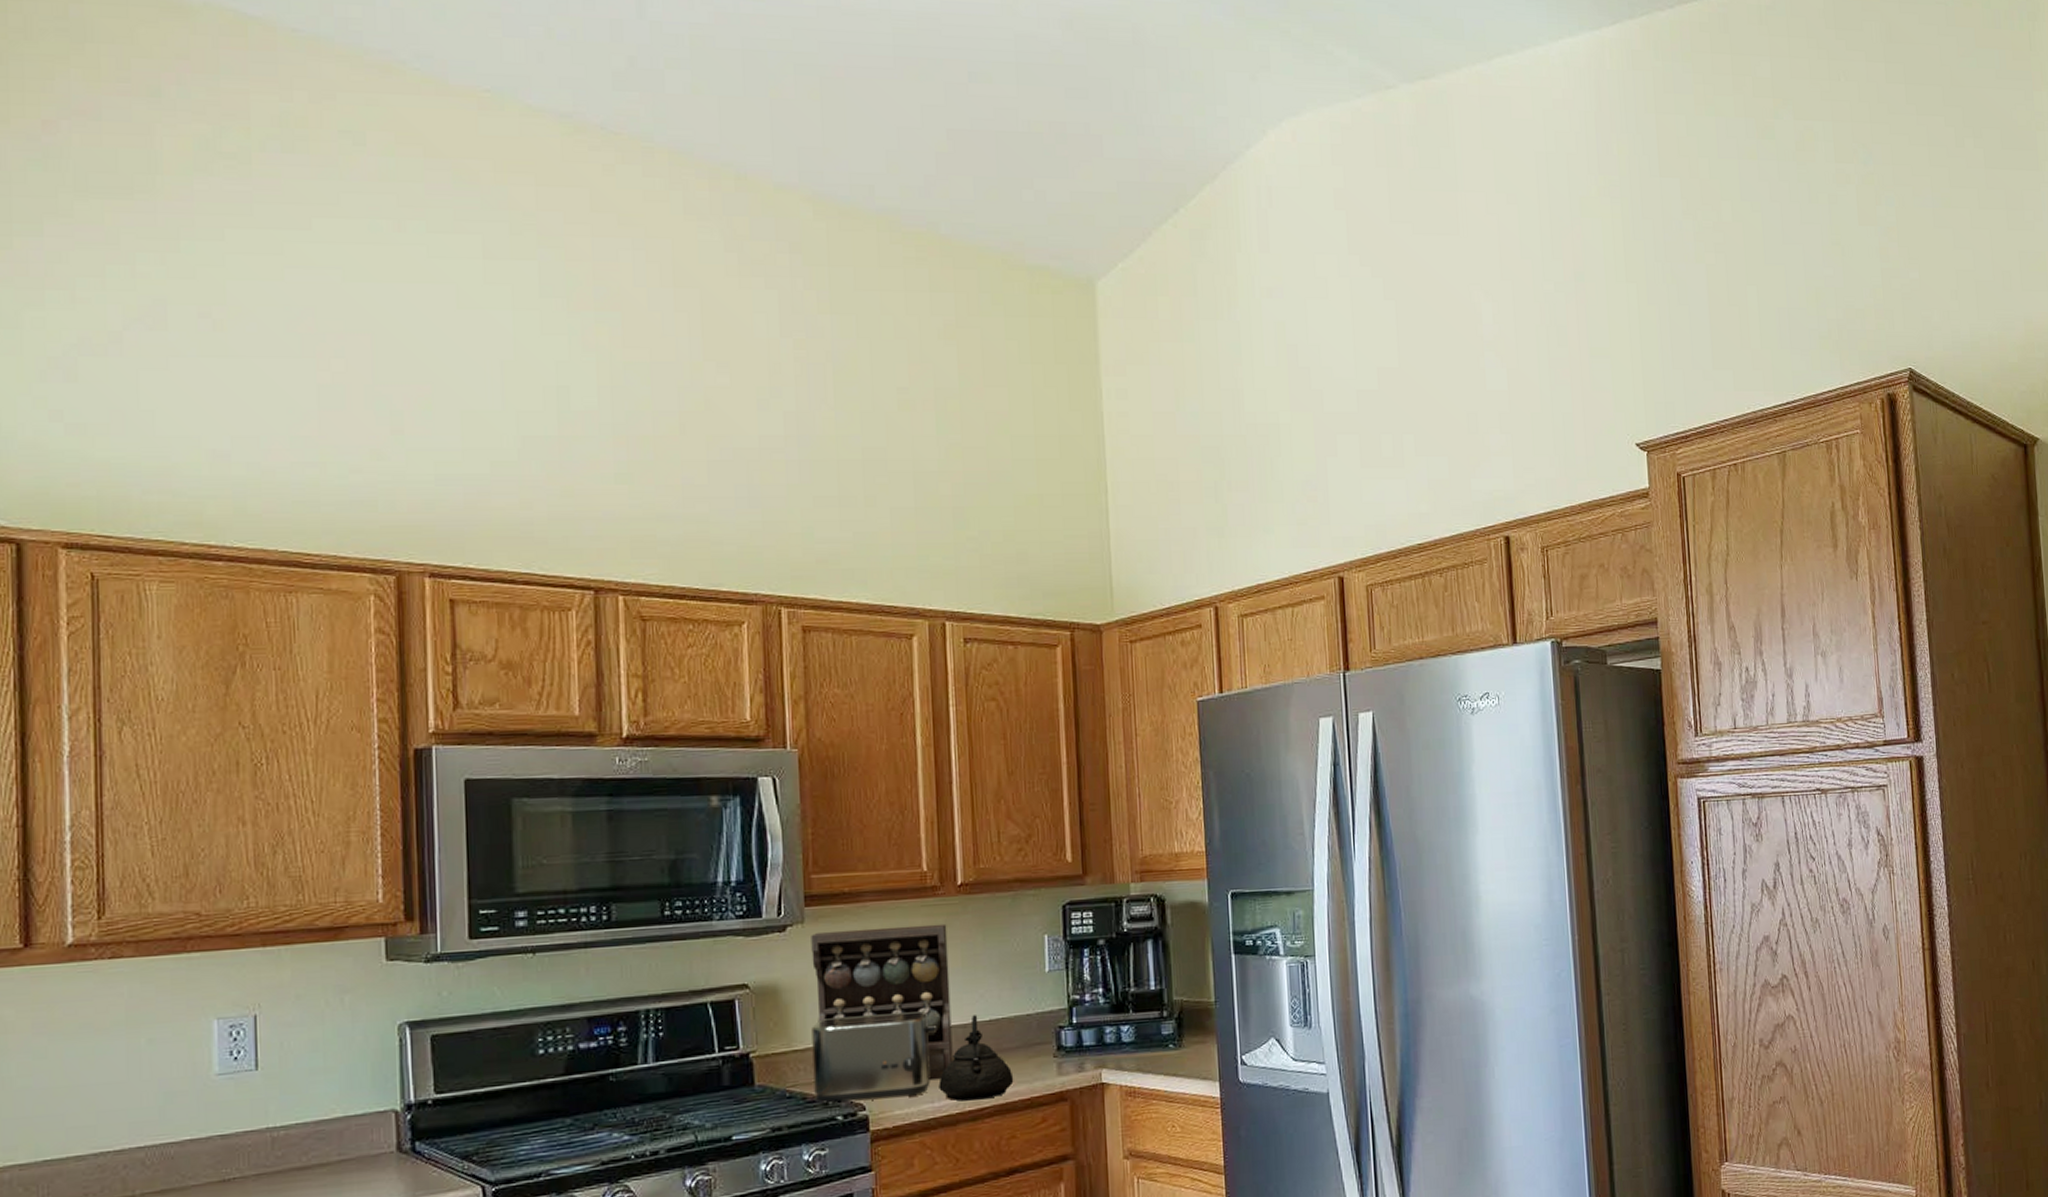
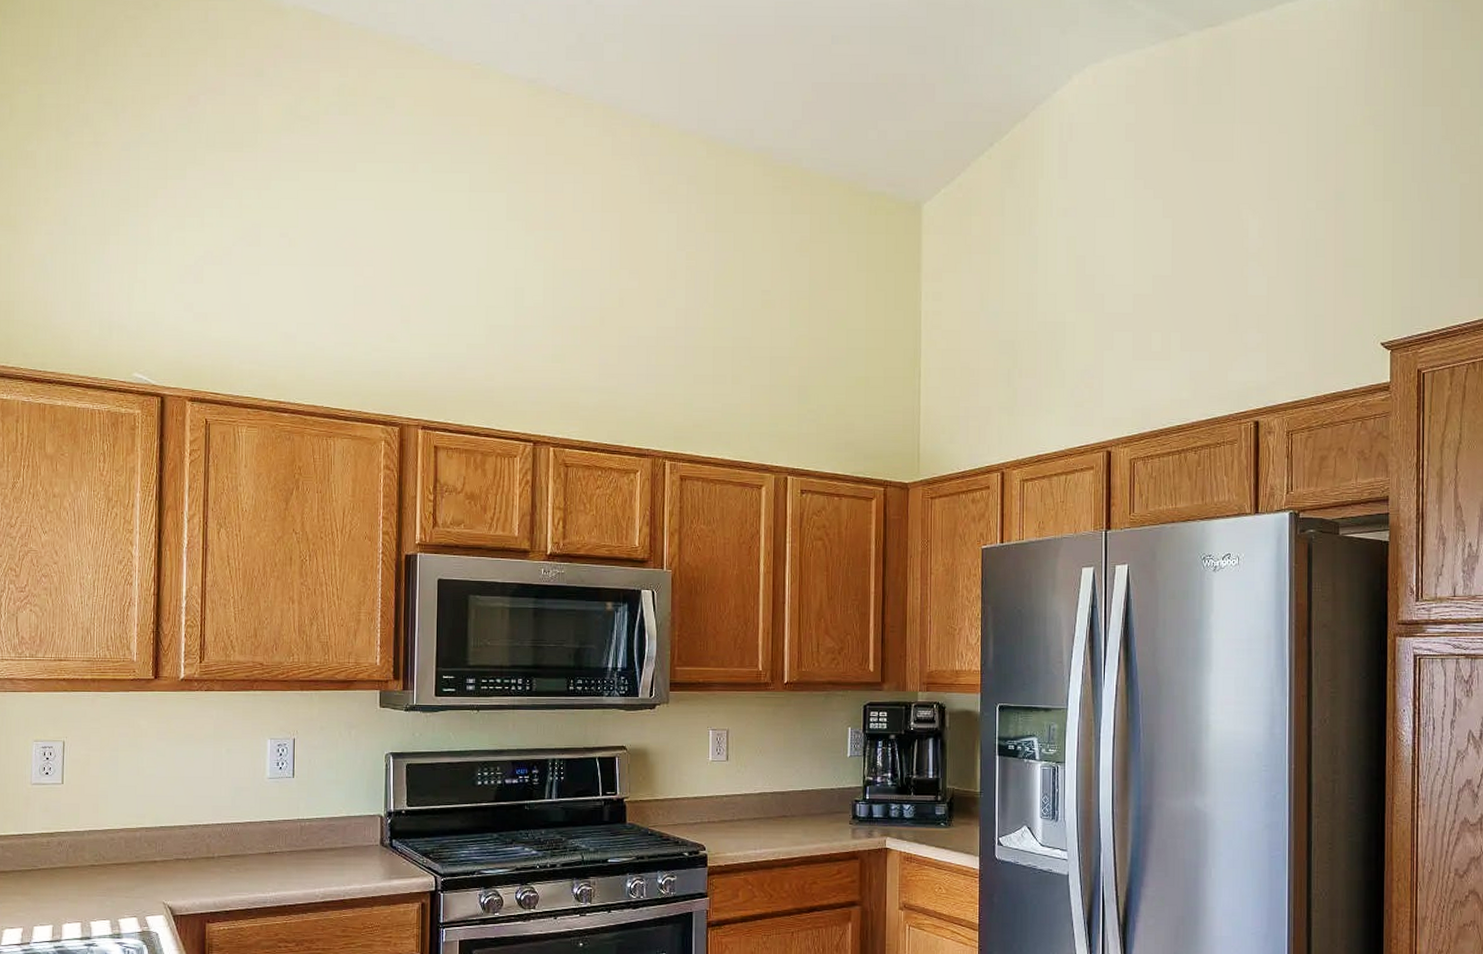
spice rack: present [811,923,953,1081] -> none [673,711,774,833]
toaster: present [811,1010,938,1105] -> none [669,777,762,843]
teakettle: present [938,1015,1014,1101] -> none [761,785,818,851]

